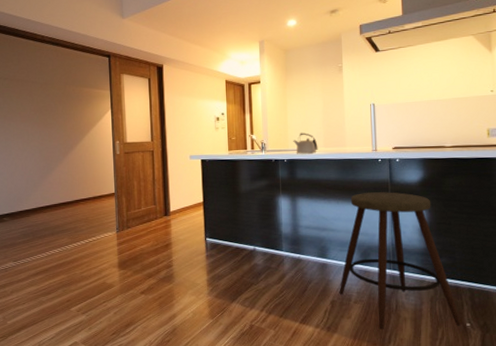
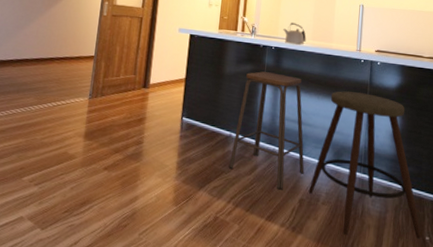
bar stool: none [257,184,333,295] -> present [228,71,305,190]

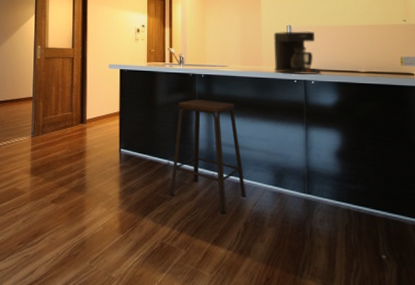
kettle: present [283,22,307,46] -> none [211,49,235,71]
bar stool: present [308,91,421,239] -> none [252,113,376,258]
coffee maker: none [343,10,388,56] -> present [273,31,321,75]

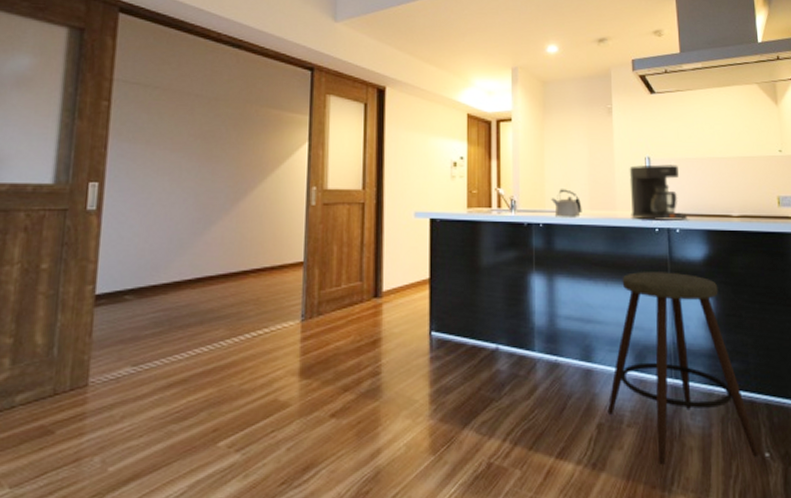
bar stool: present [169,99,246,214] -> none [499,258,599,415]
kettle: none [211,49,235,71] -> present [551,189,582,219]
bar stool: none [252,113,376,258] -> present [607,272,758,465]

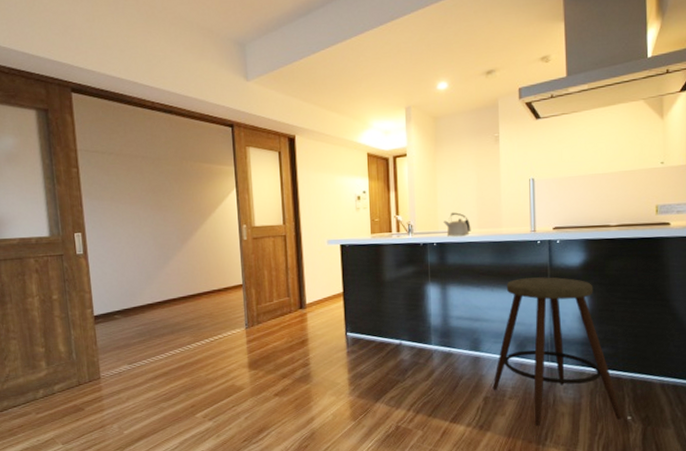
coffee maker: present [629,164,687,222] -> none [514,183,567,235]

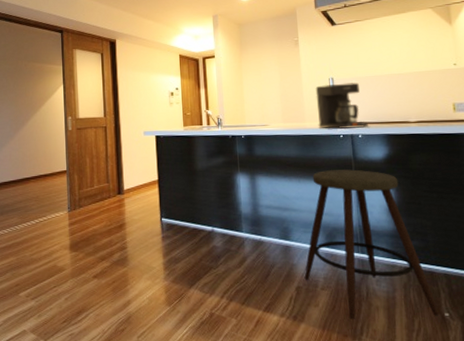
kettle: present [443,212,471,237] -> none [250,108,277,131]
coffee maker: none [514,183,567,235] -> present [315,82,368,130]

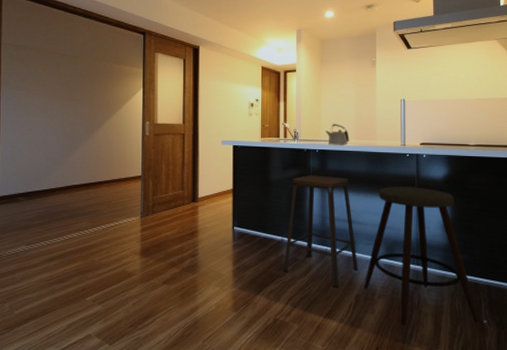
bar stool: none [216,162,297,280] -> present [283,175,358,288]
kettle: none [250,108,277,131] -> present [325,124,349,146]
coffee maker: present [315,82,368,130] -> none [387,105,432,149]

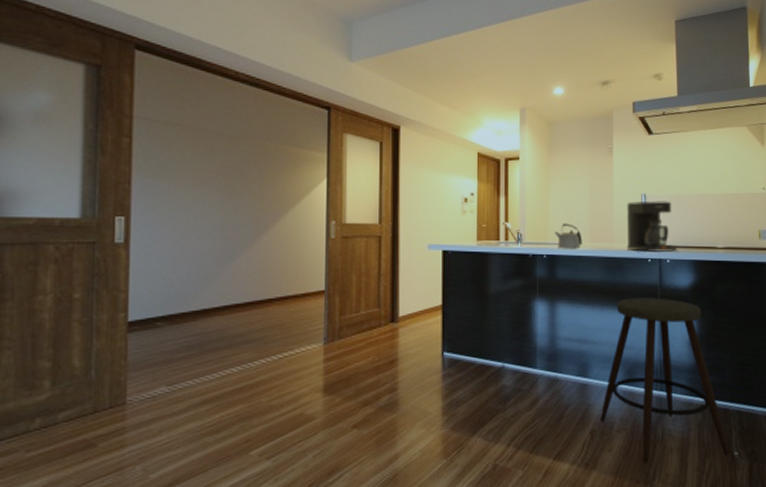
bar stool: present [283,175,358,288] -> none [504,286,593,423]
coffee maker: none [387,105,432,149] -> present [626,201,677,253]

